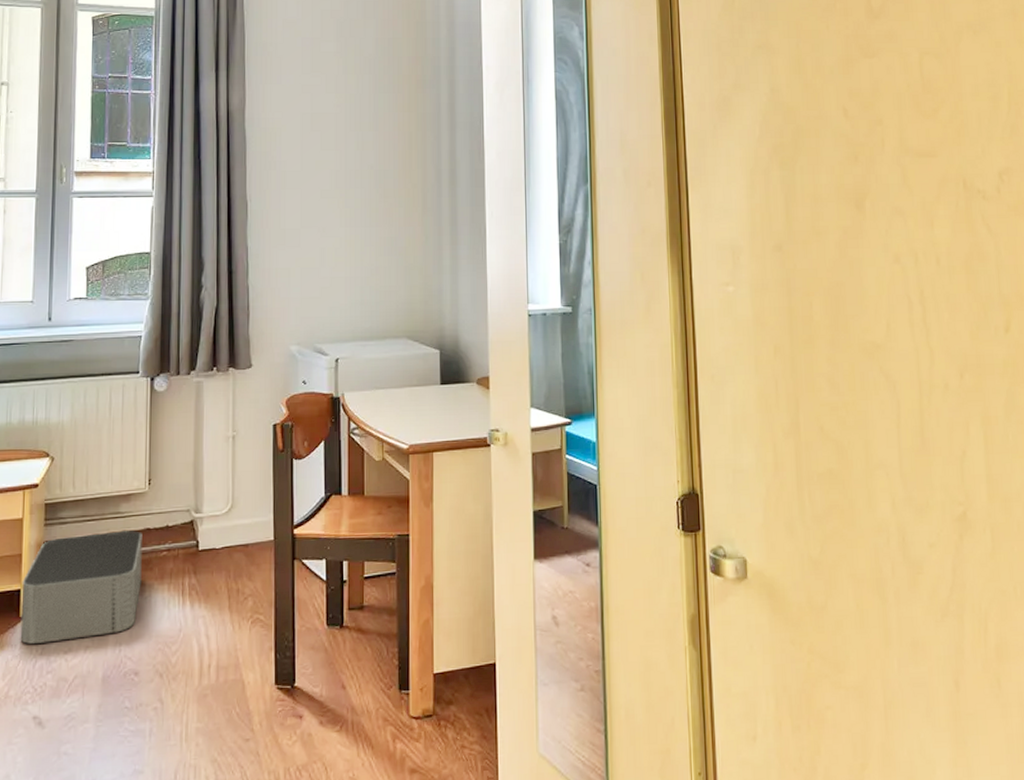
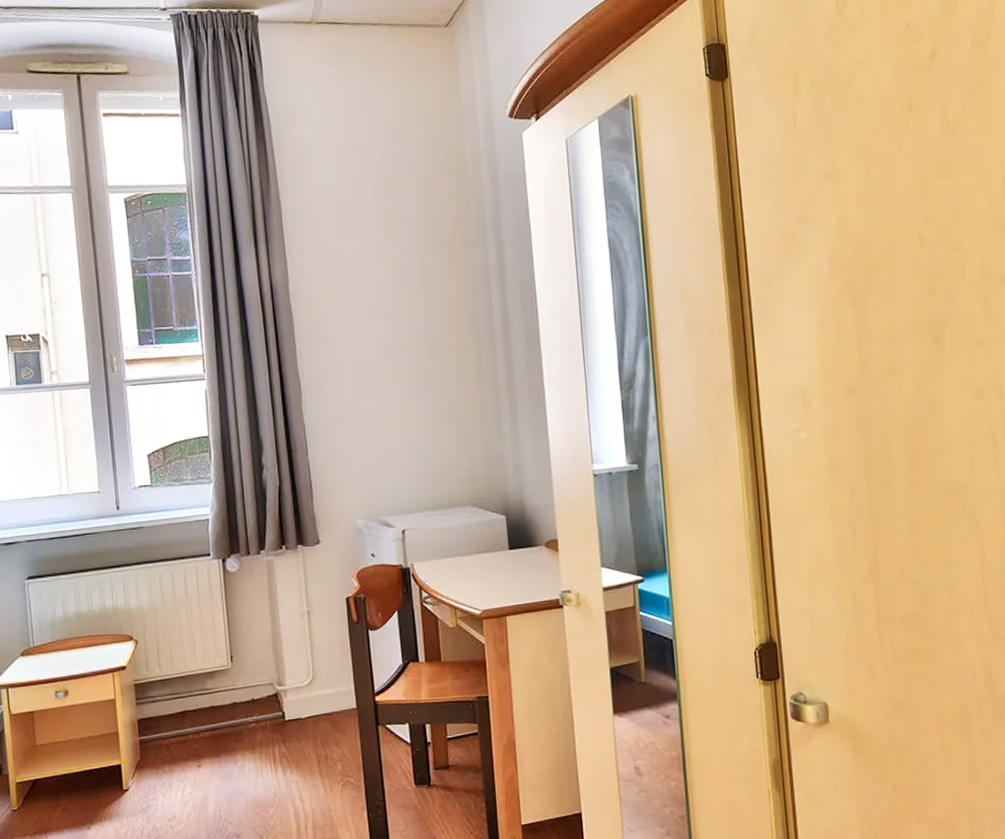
storage bin: present [20,531,142,644] -> none [121,705,234,814]

